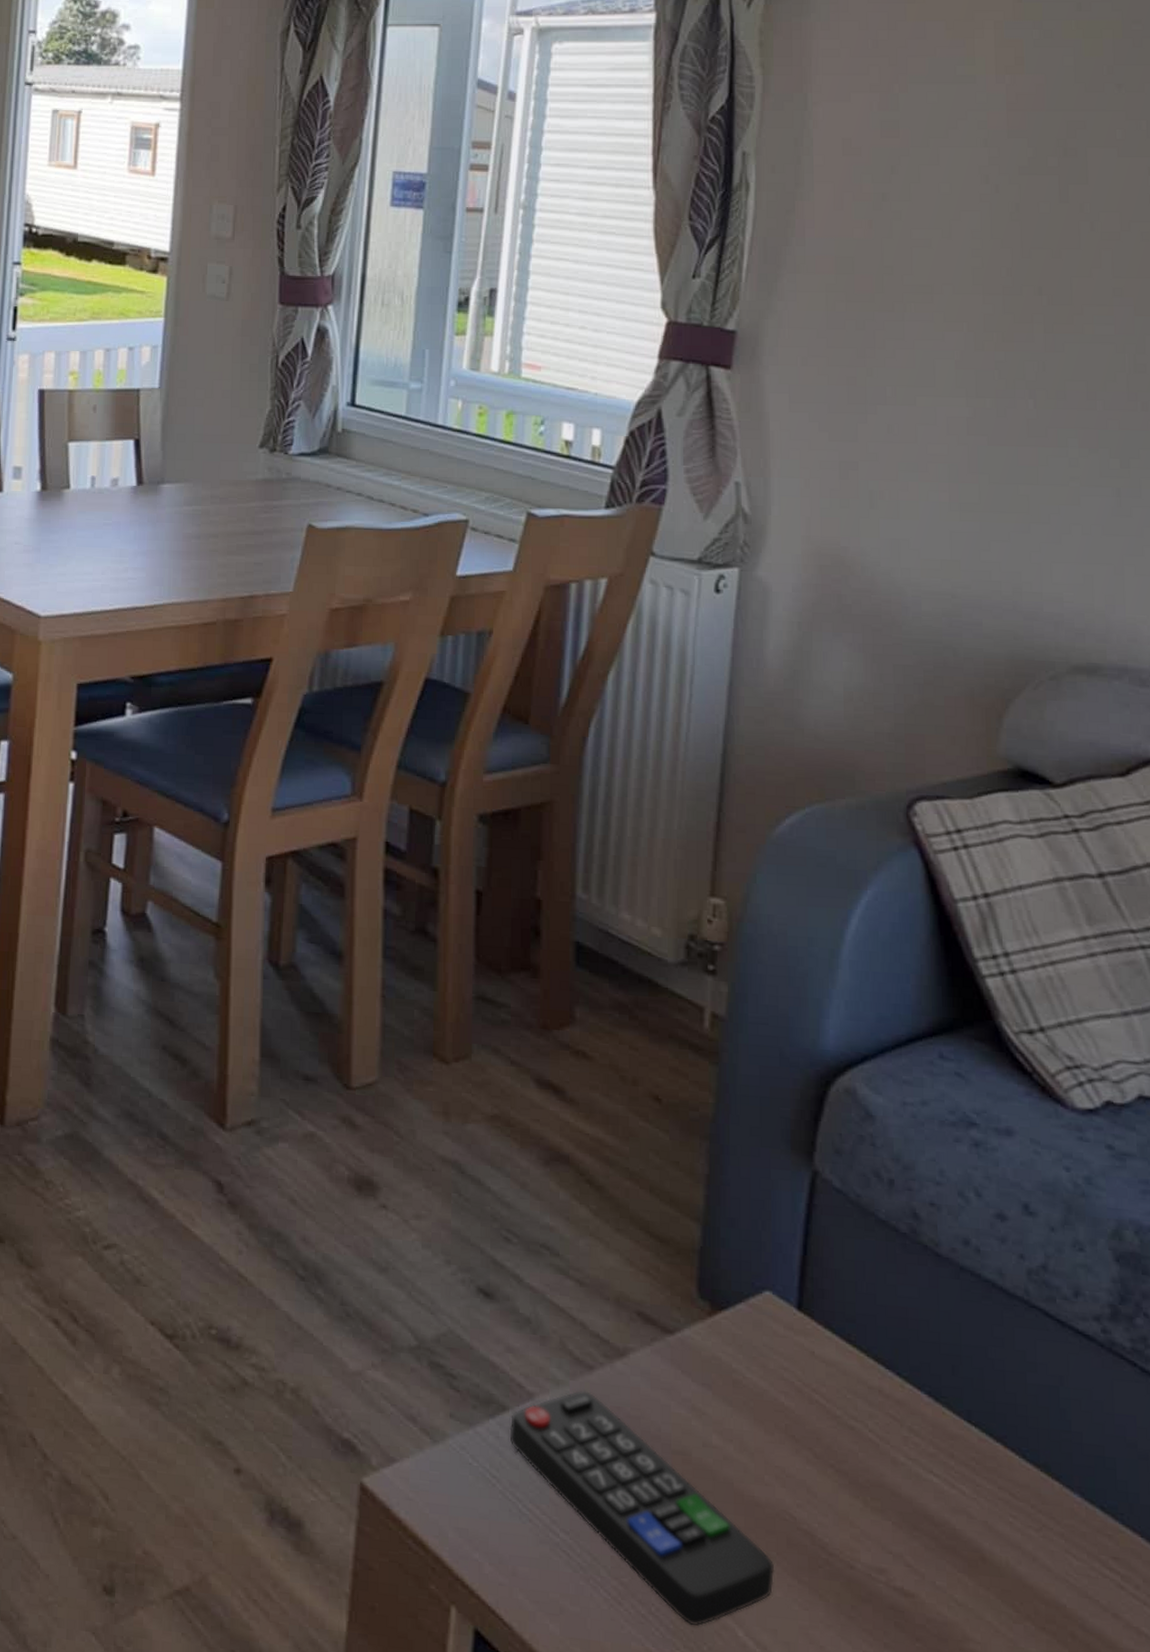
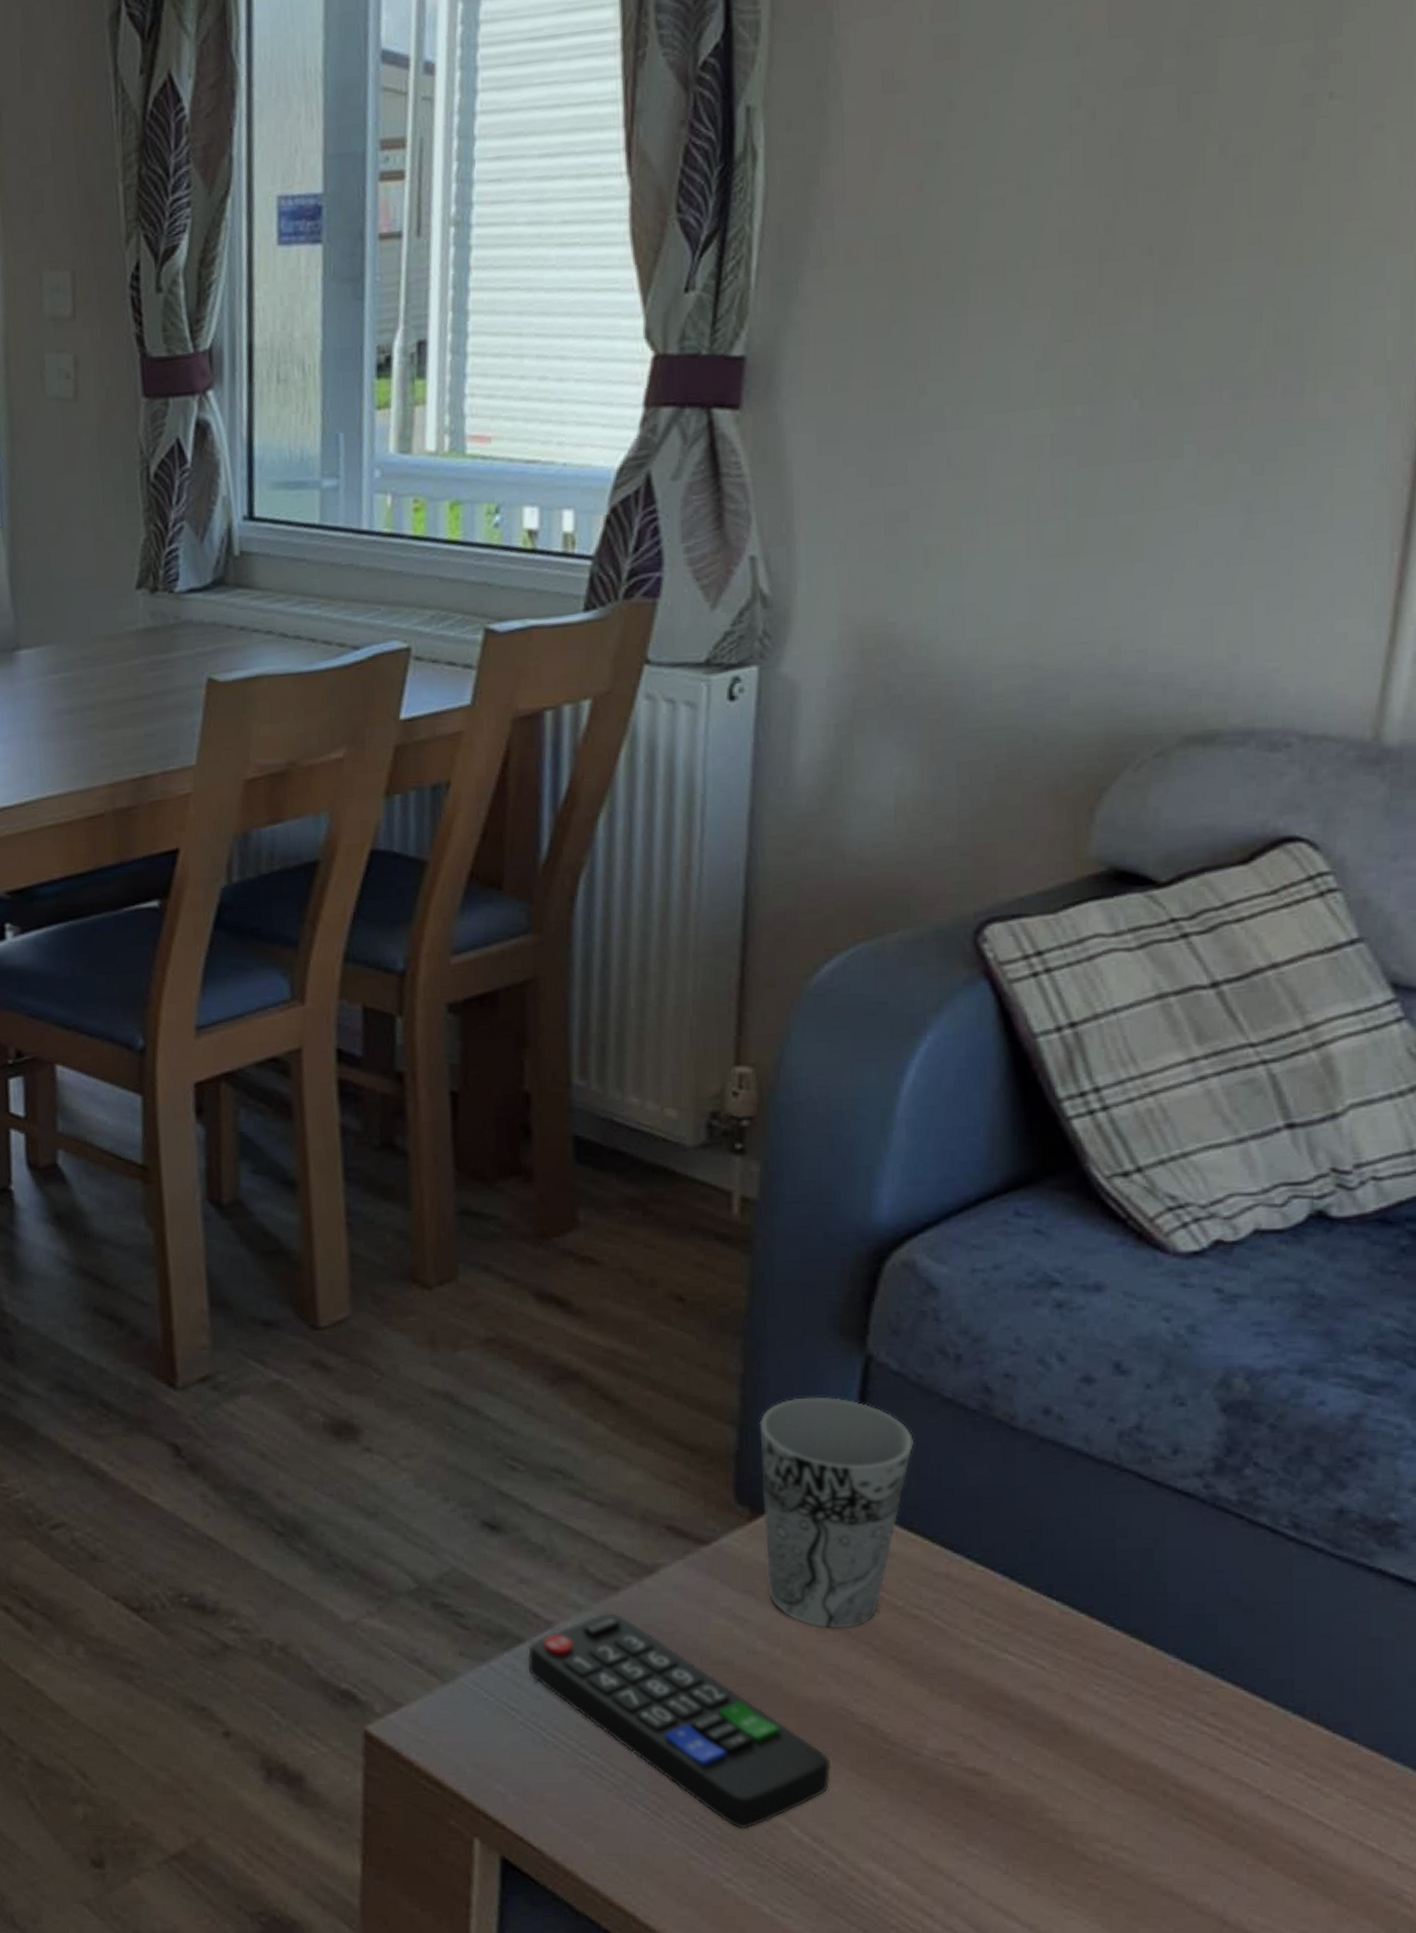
cup: none [720,1202,852,1433] -> present [759,1396,914,1629]

